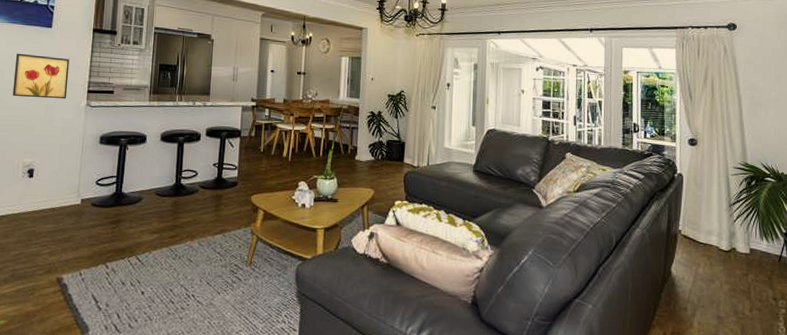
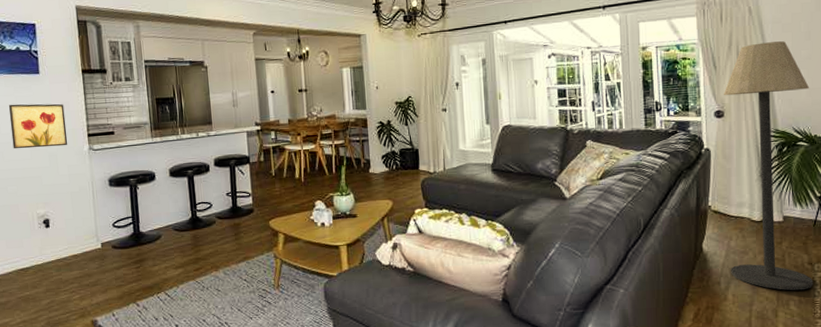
floor lamp: none [697,80,778,326] -> present [723,41,814,291]

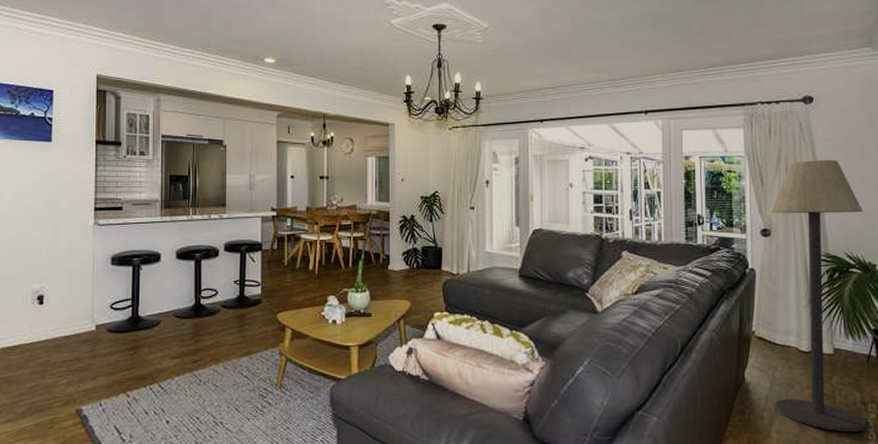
wall art: present [8,103,68,149] -> none [15,171,73,219]

